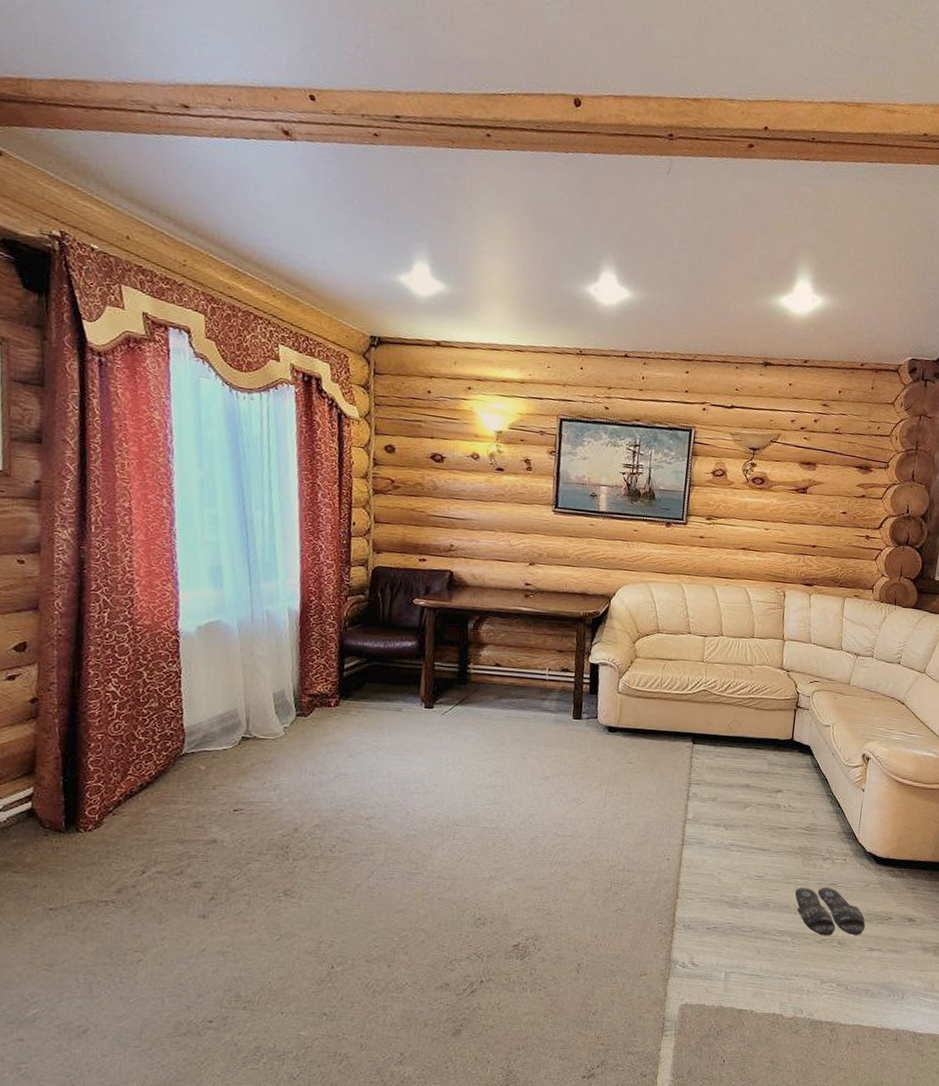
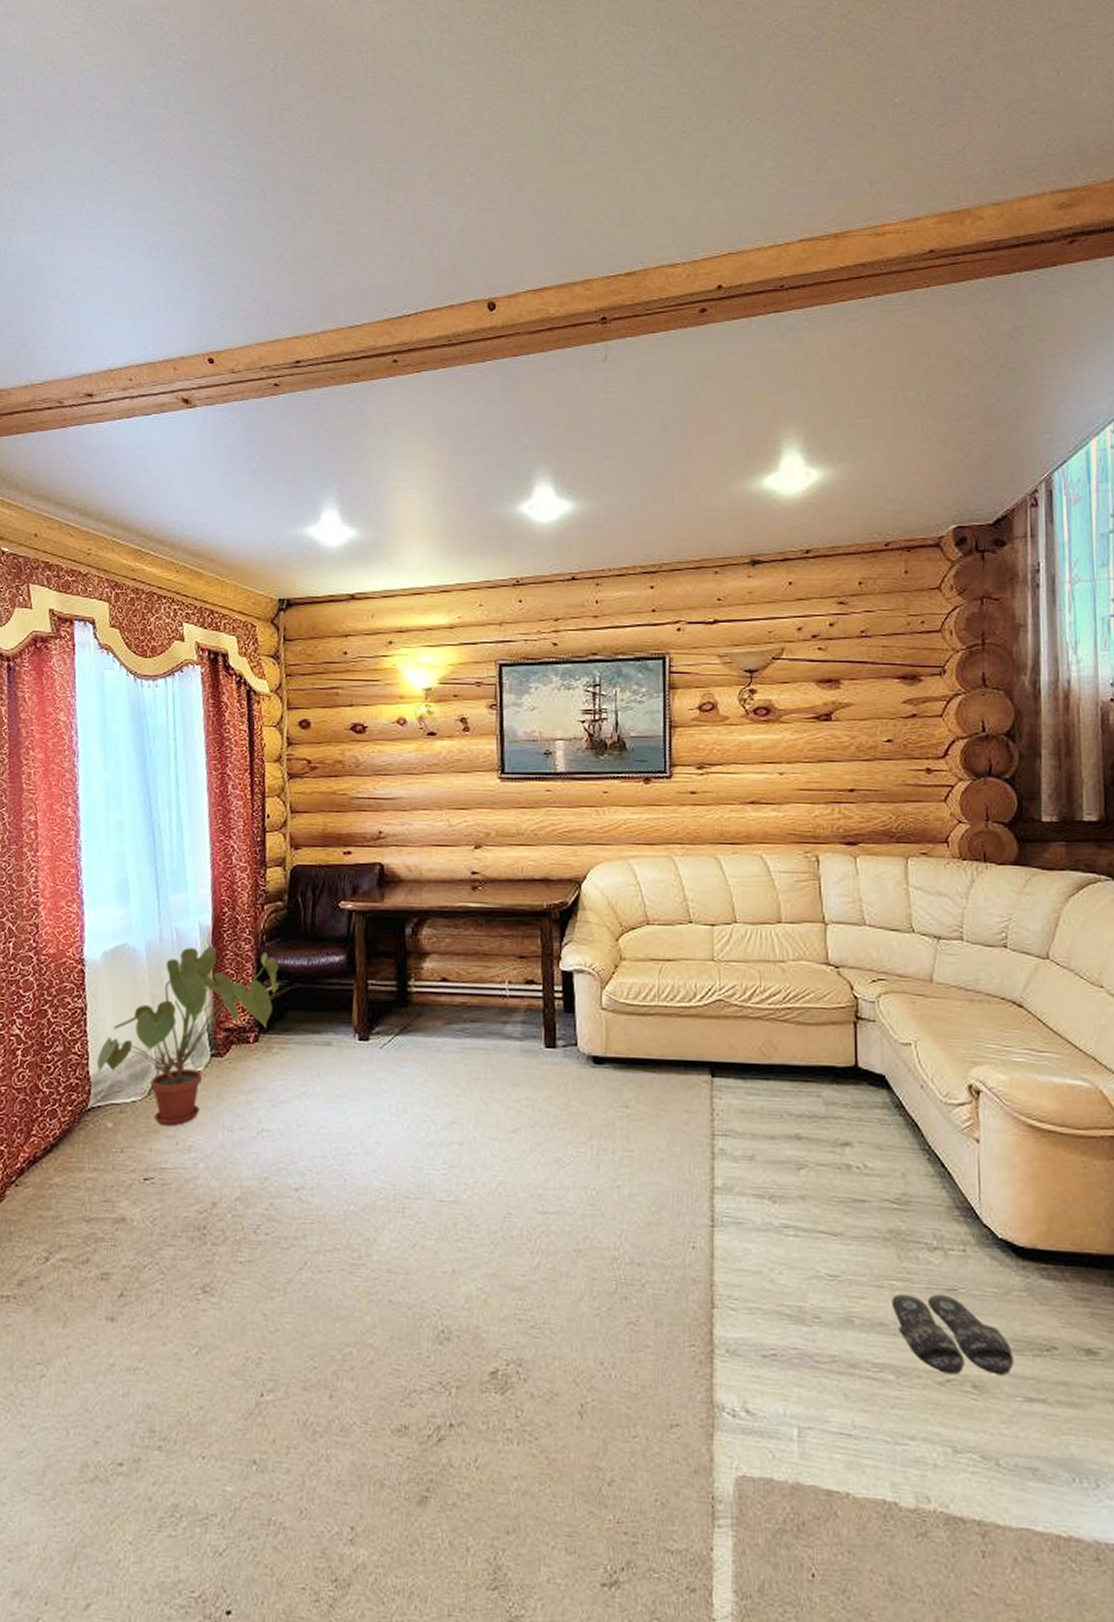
house plant: none [190,627,360,770] -> present [96,946,280,1127]

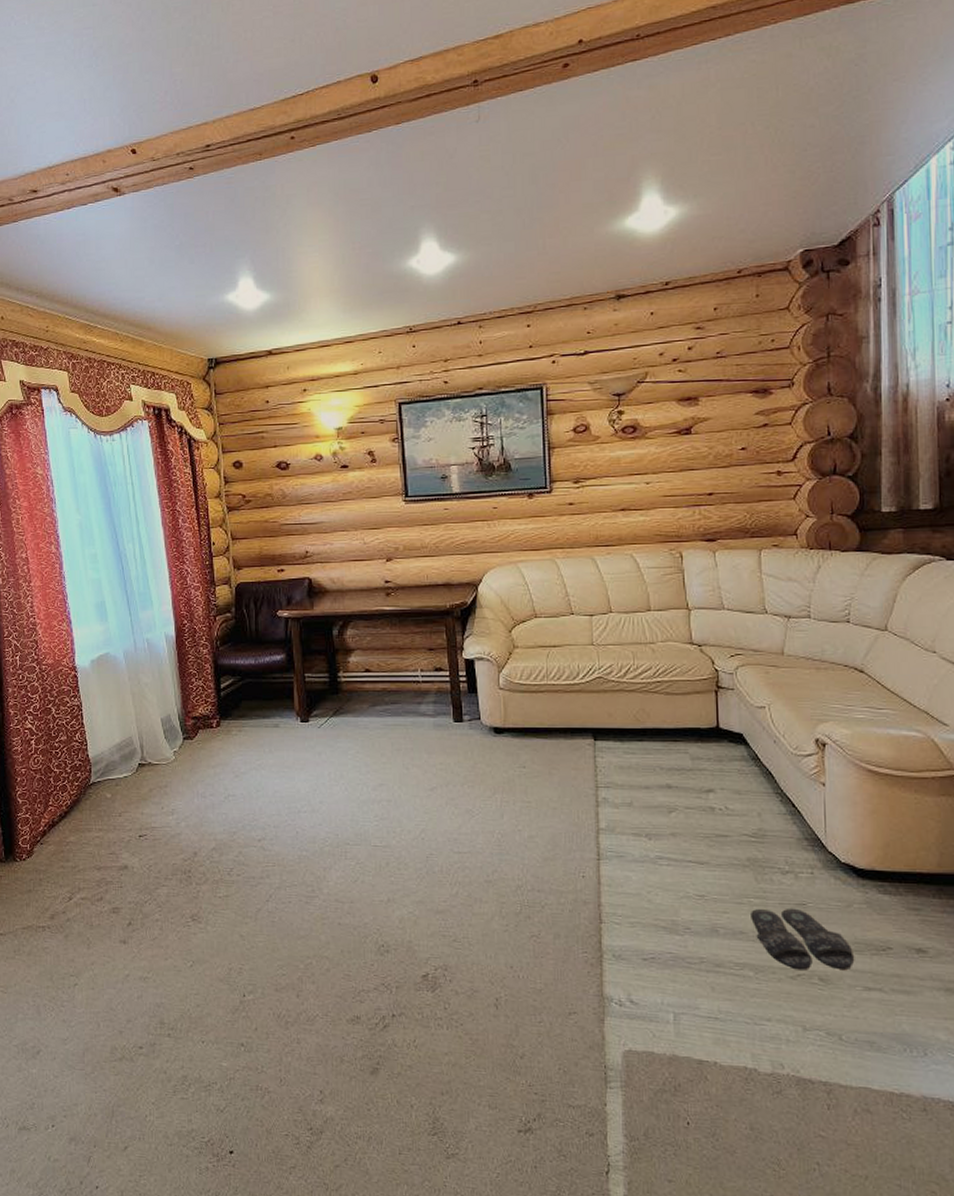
house plant: present [96,946,280,1127] -> none [94,651,233,795]

